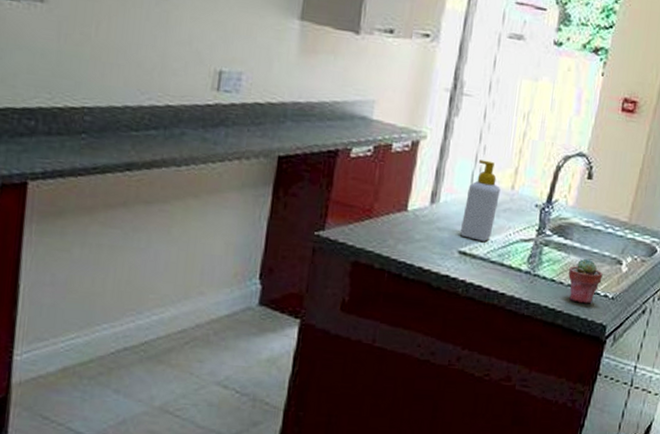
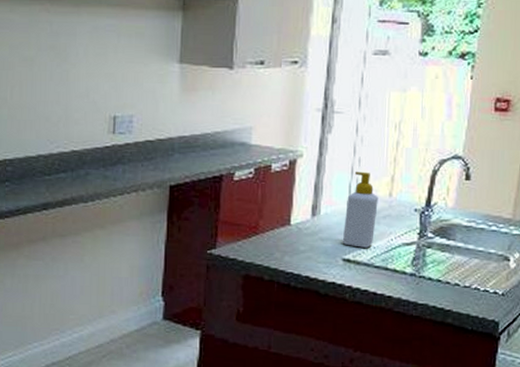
potted succulent: present [568,258,603,304] -> none [455,257,490,302]

